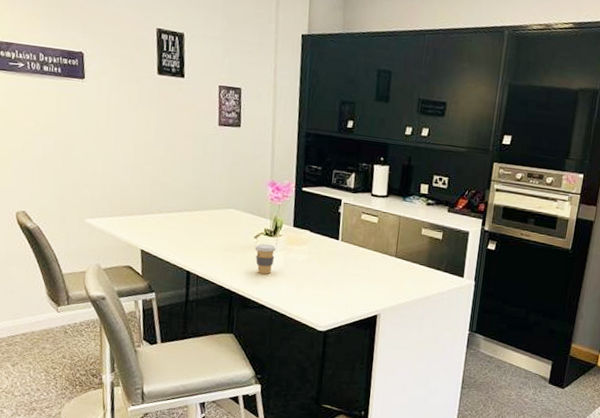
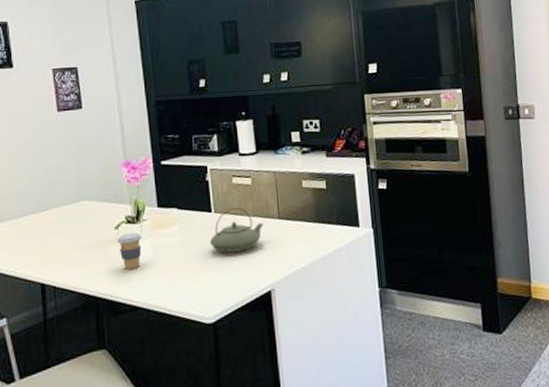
teapot: none [332,240,382,278] -> present [209,207,263,253]

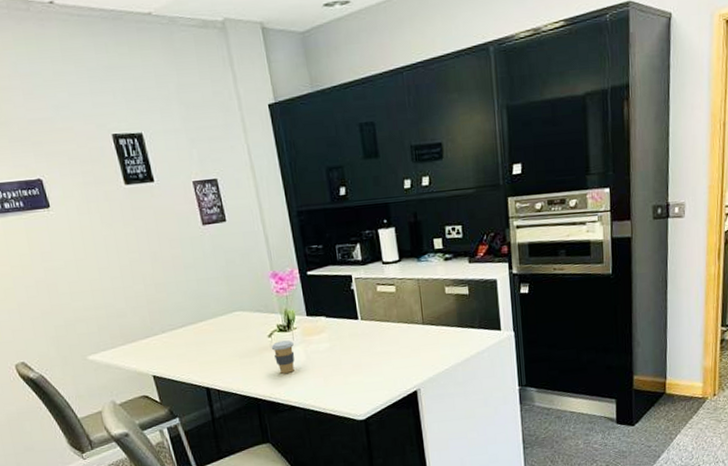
teapot: present [209,207,263,253] -> none [357,314,408,357]

